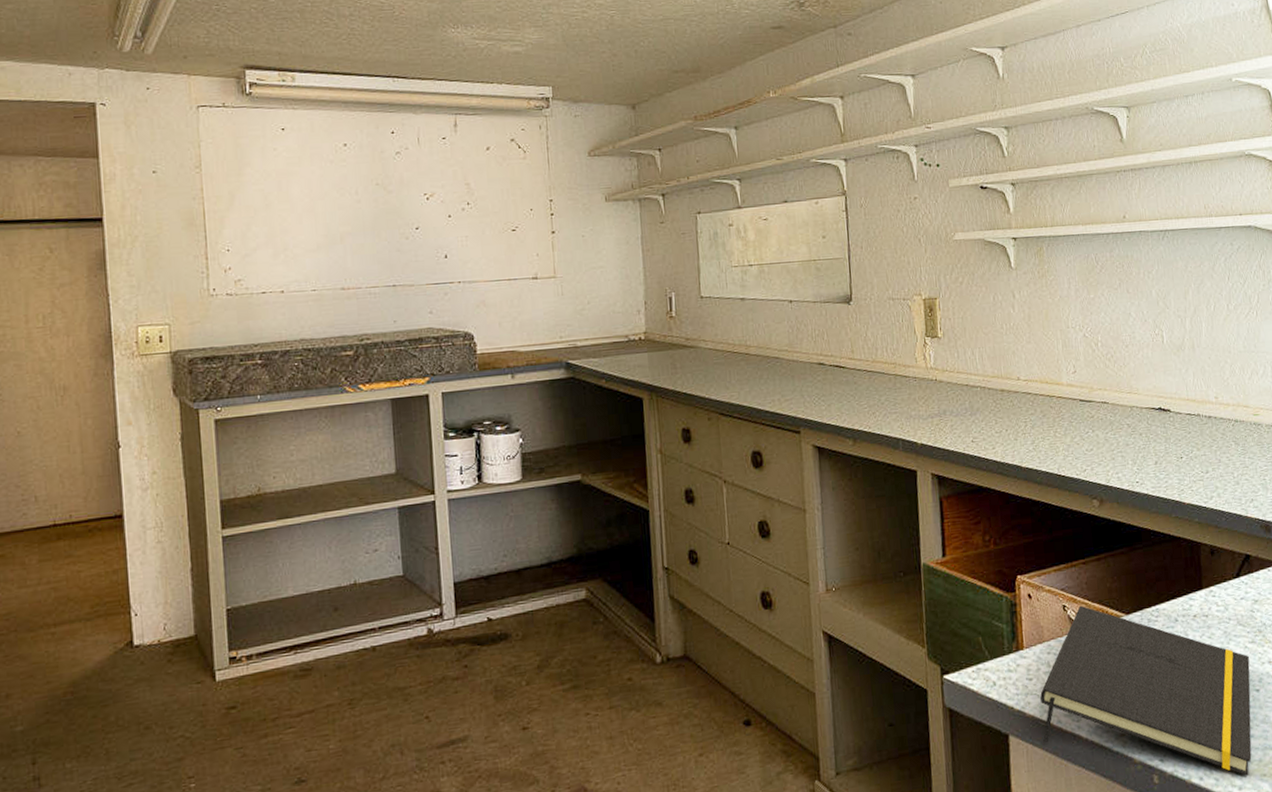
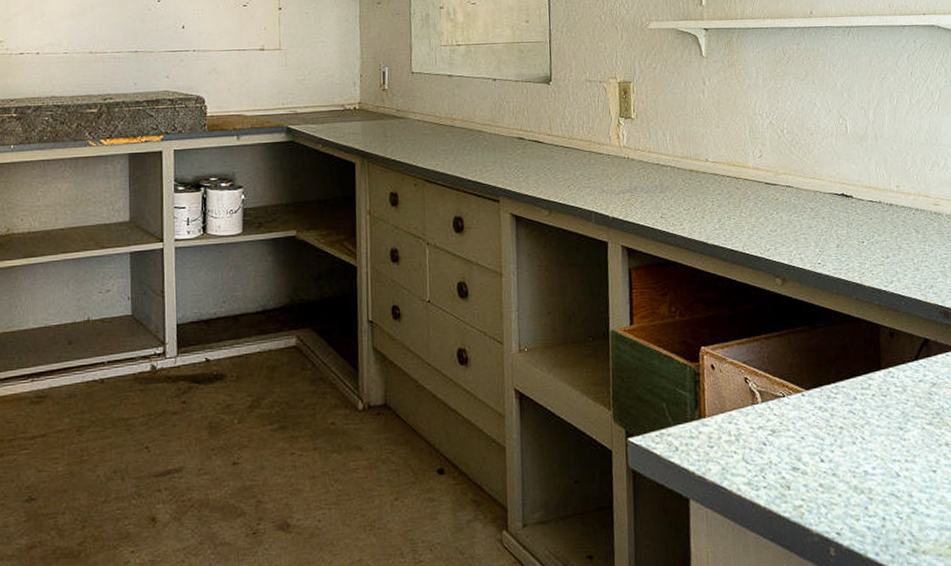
notepad: present [1040,605,1252,776] -> none [721,378,928,555]

